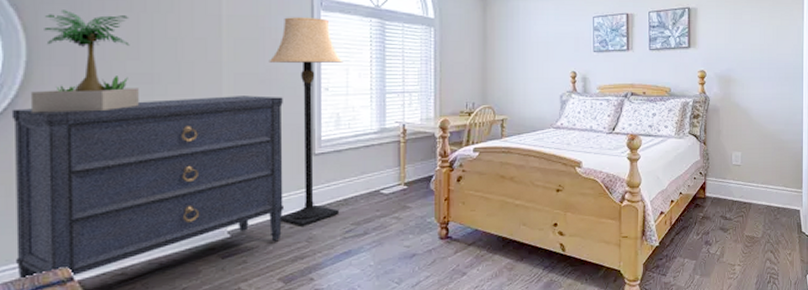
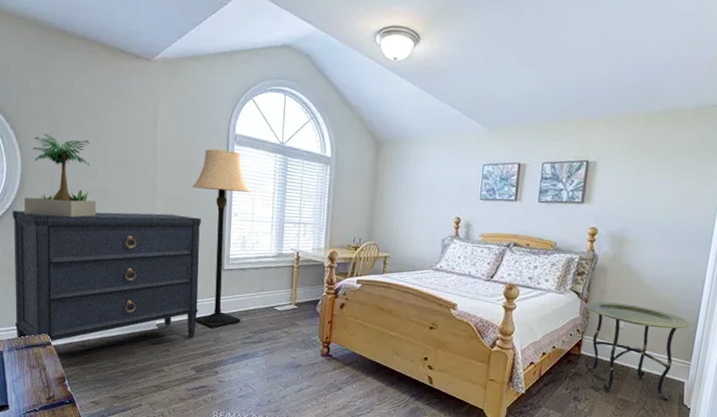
side table: none [704,141,797,231] -> present [585,301,691,401]

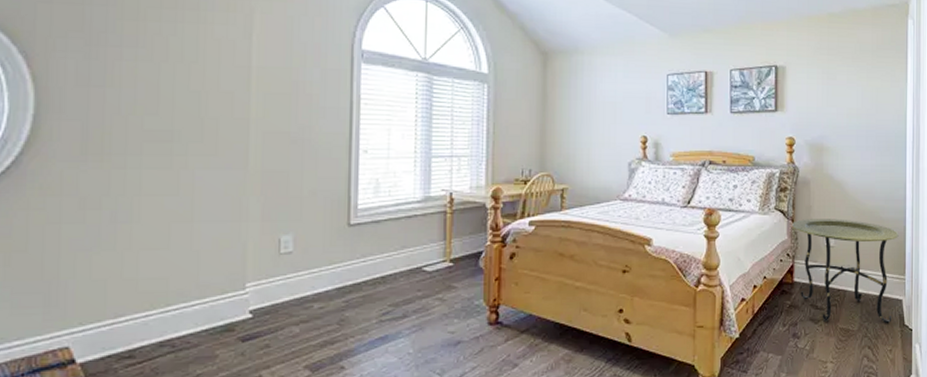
dresser: present [12,210,201,342] -> none [12,157,316,362]
potted plant: present [25,133,96,218] -> none [37,58,156,173]
lamp: present [191,149,251,329] -> none [301,70,385,308]

